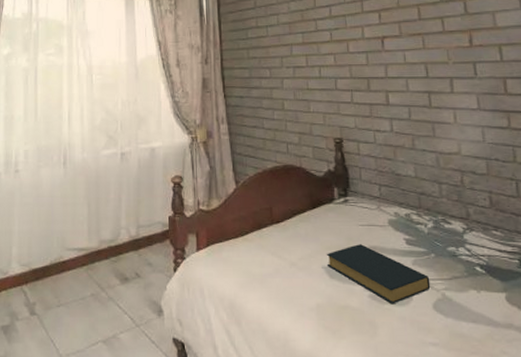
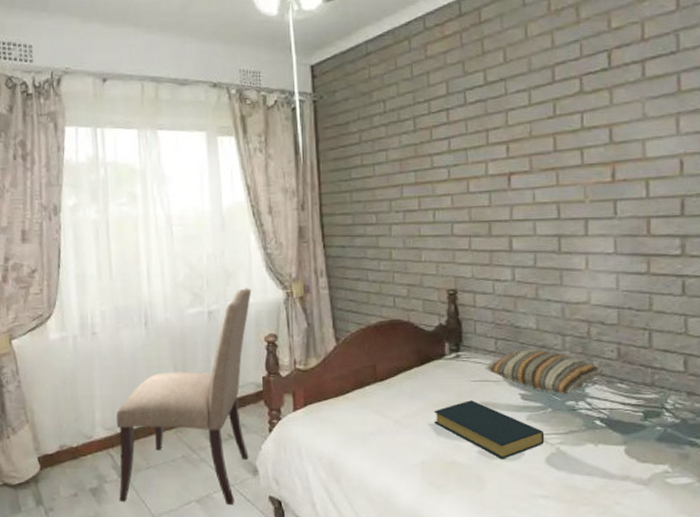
chair: none [29,132,161,347] -> present [116,288,252,505]
pillow: none [372,196,479,239] -> present [486,349,603,394]

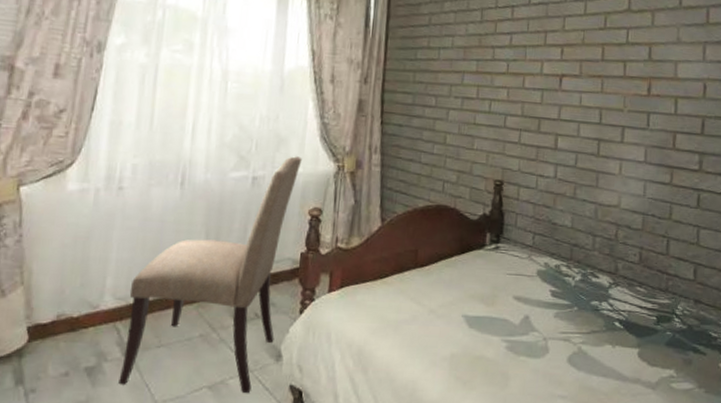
hardback book: present [433,400,545,460] -> none [467,294,569,357]
pillow: present [486,349,603,394] -> none [522,246,626,293]

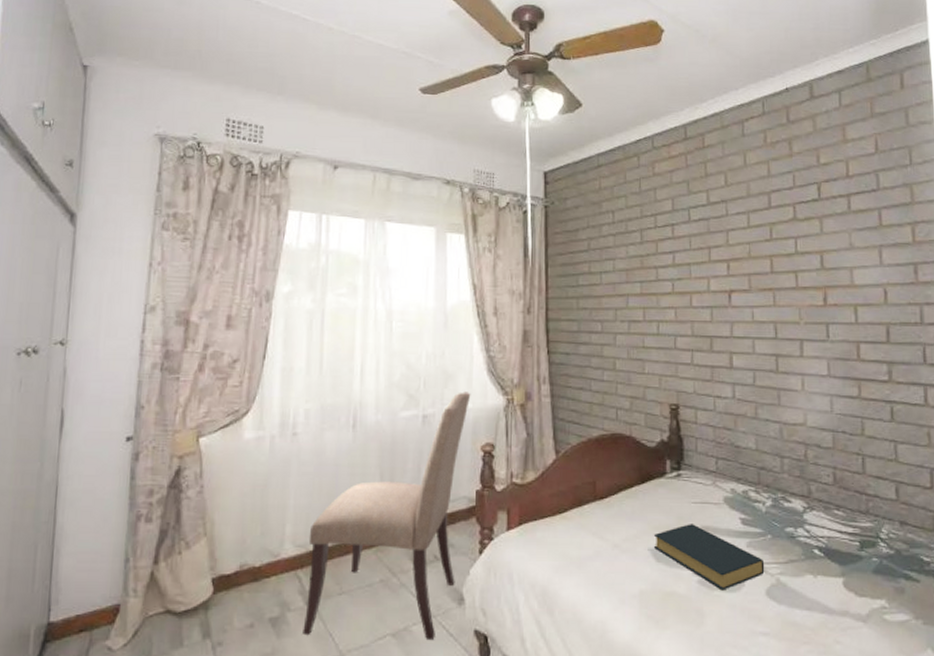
hardback book: none [467,294,569,357] -> present [653,524,765,591]

